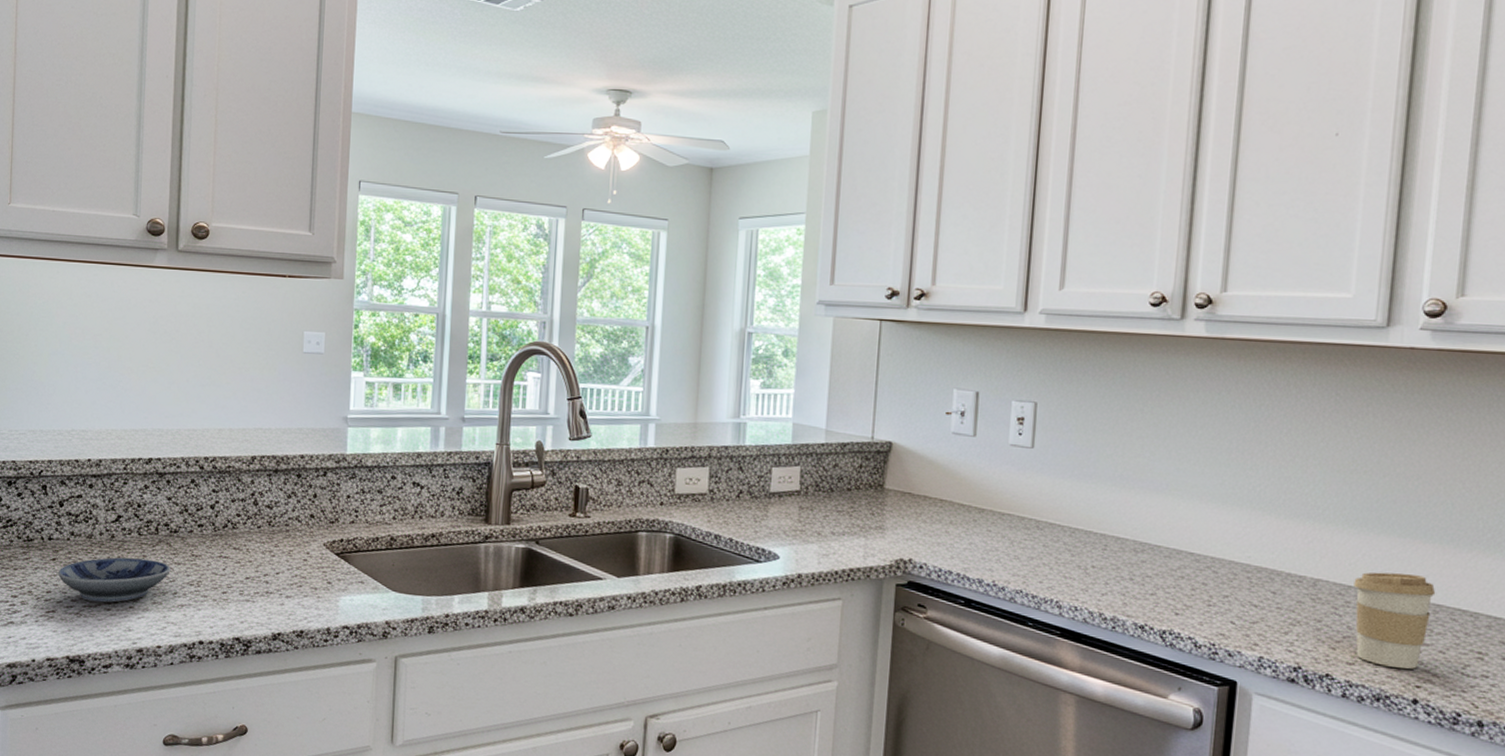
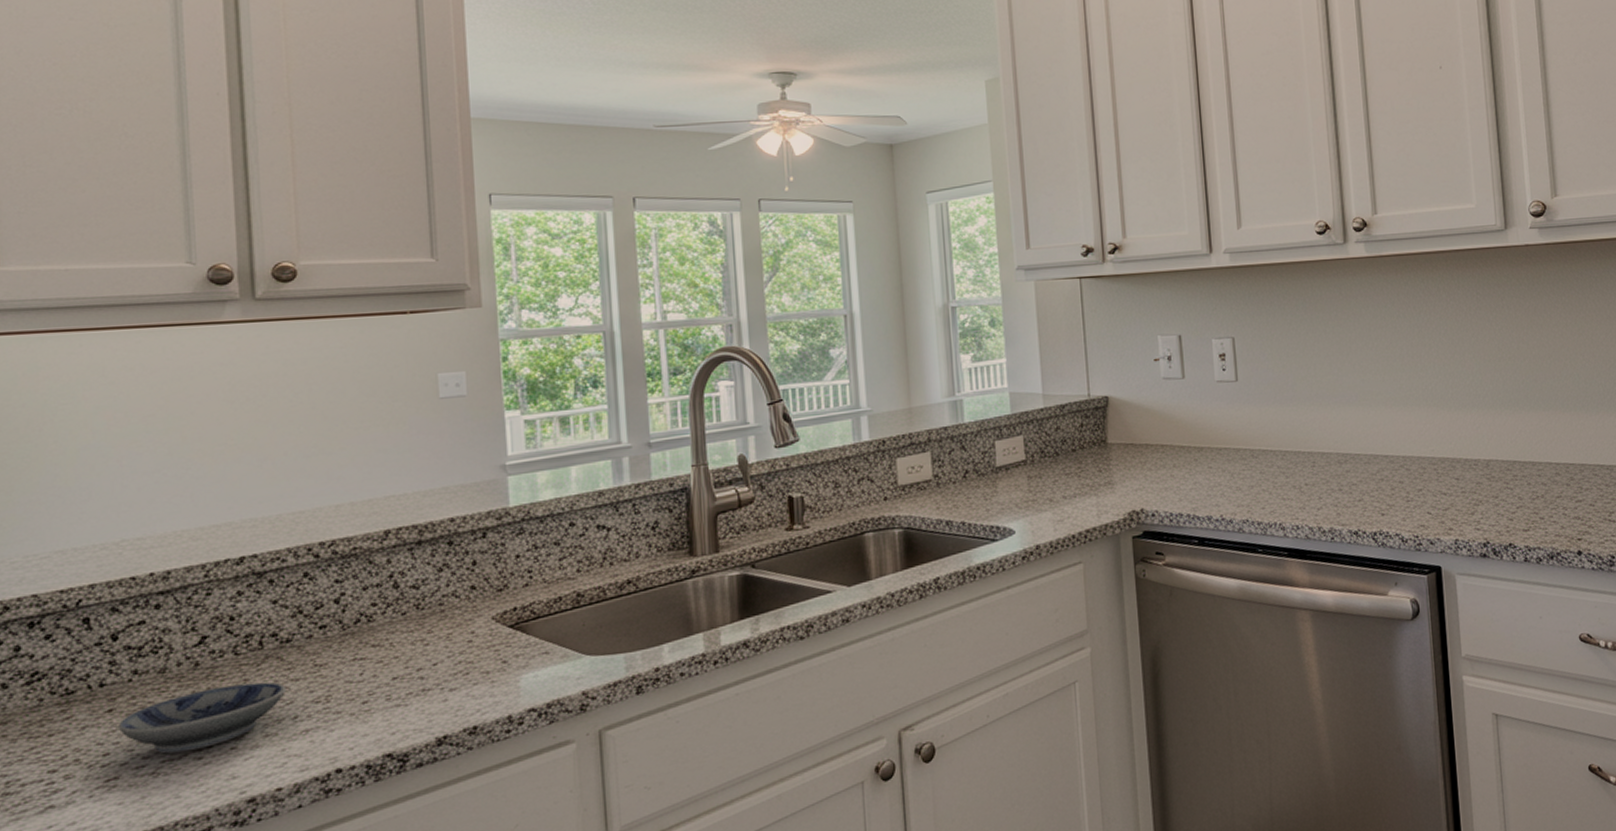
coffee cup: present [1353,572,1436,669] -> none [1517,441,1579,527]

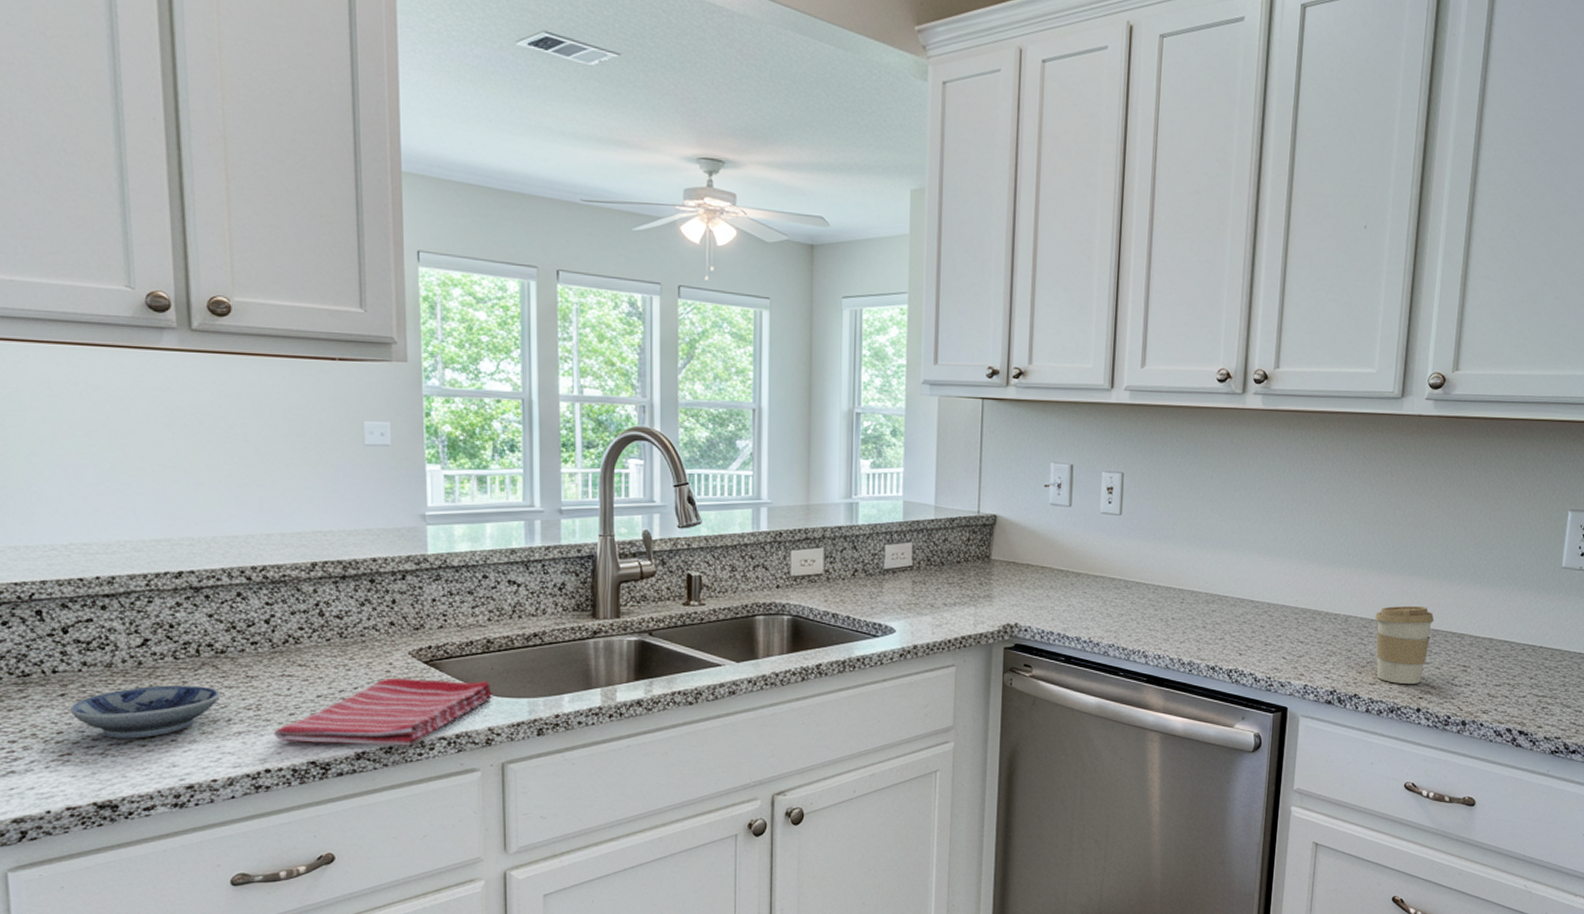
dish towel: none [344,638,586,735] -> present [273,677,493,746]
coffee cup: none [1517,441,1579,527] -> present [1375,606,1435,684]

